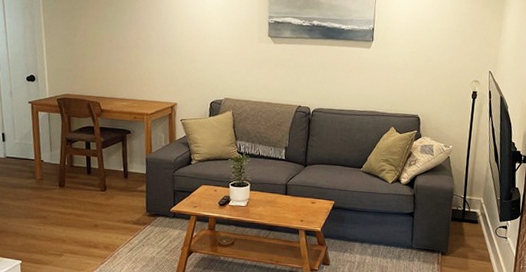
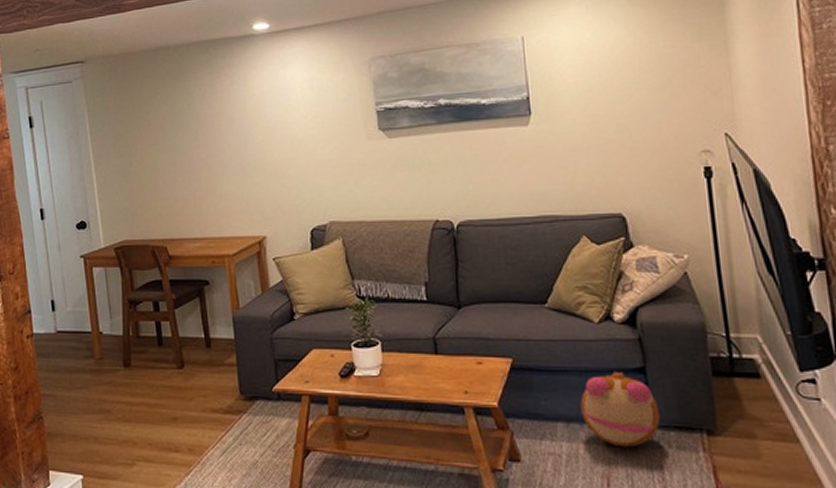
plush toy: none [371,213,418,260] -> present [580,371,660,448]

